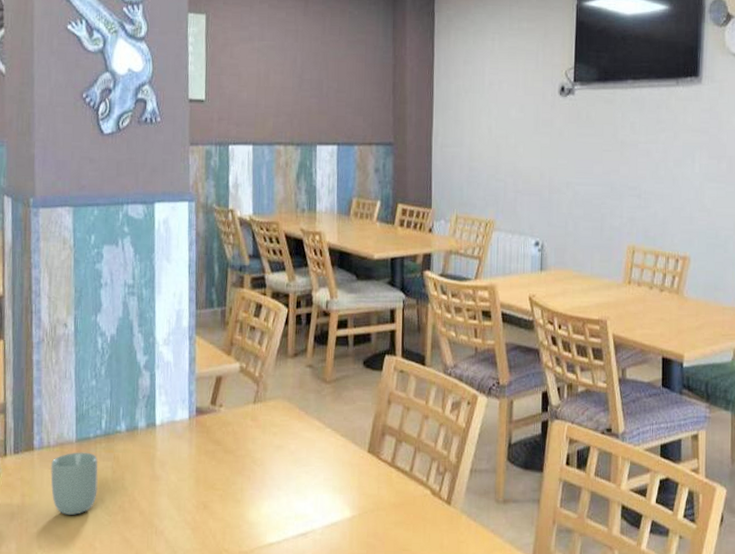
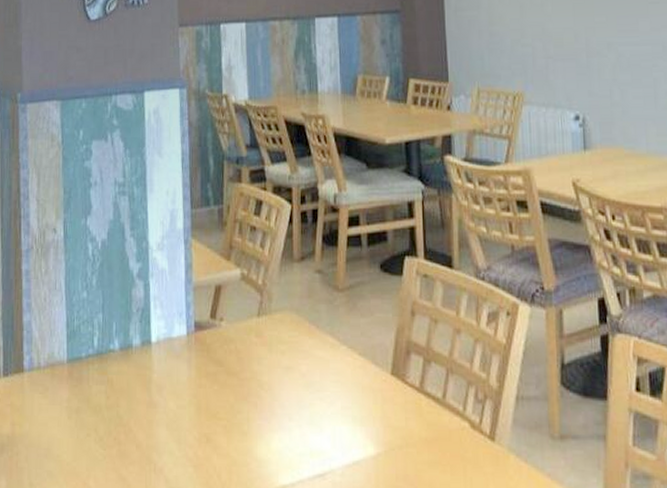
cup: present [50,452,98,515] -> none [40,374,91,448]

